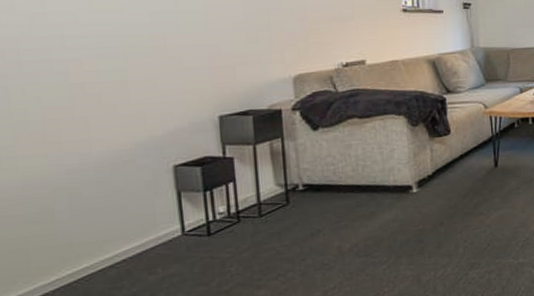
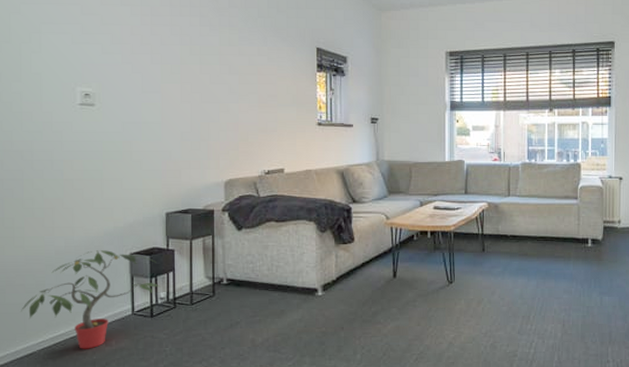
potted plant: none [20,164,218,283] -> present [21,250,160,349]

